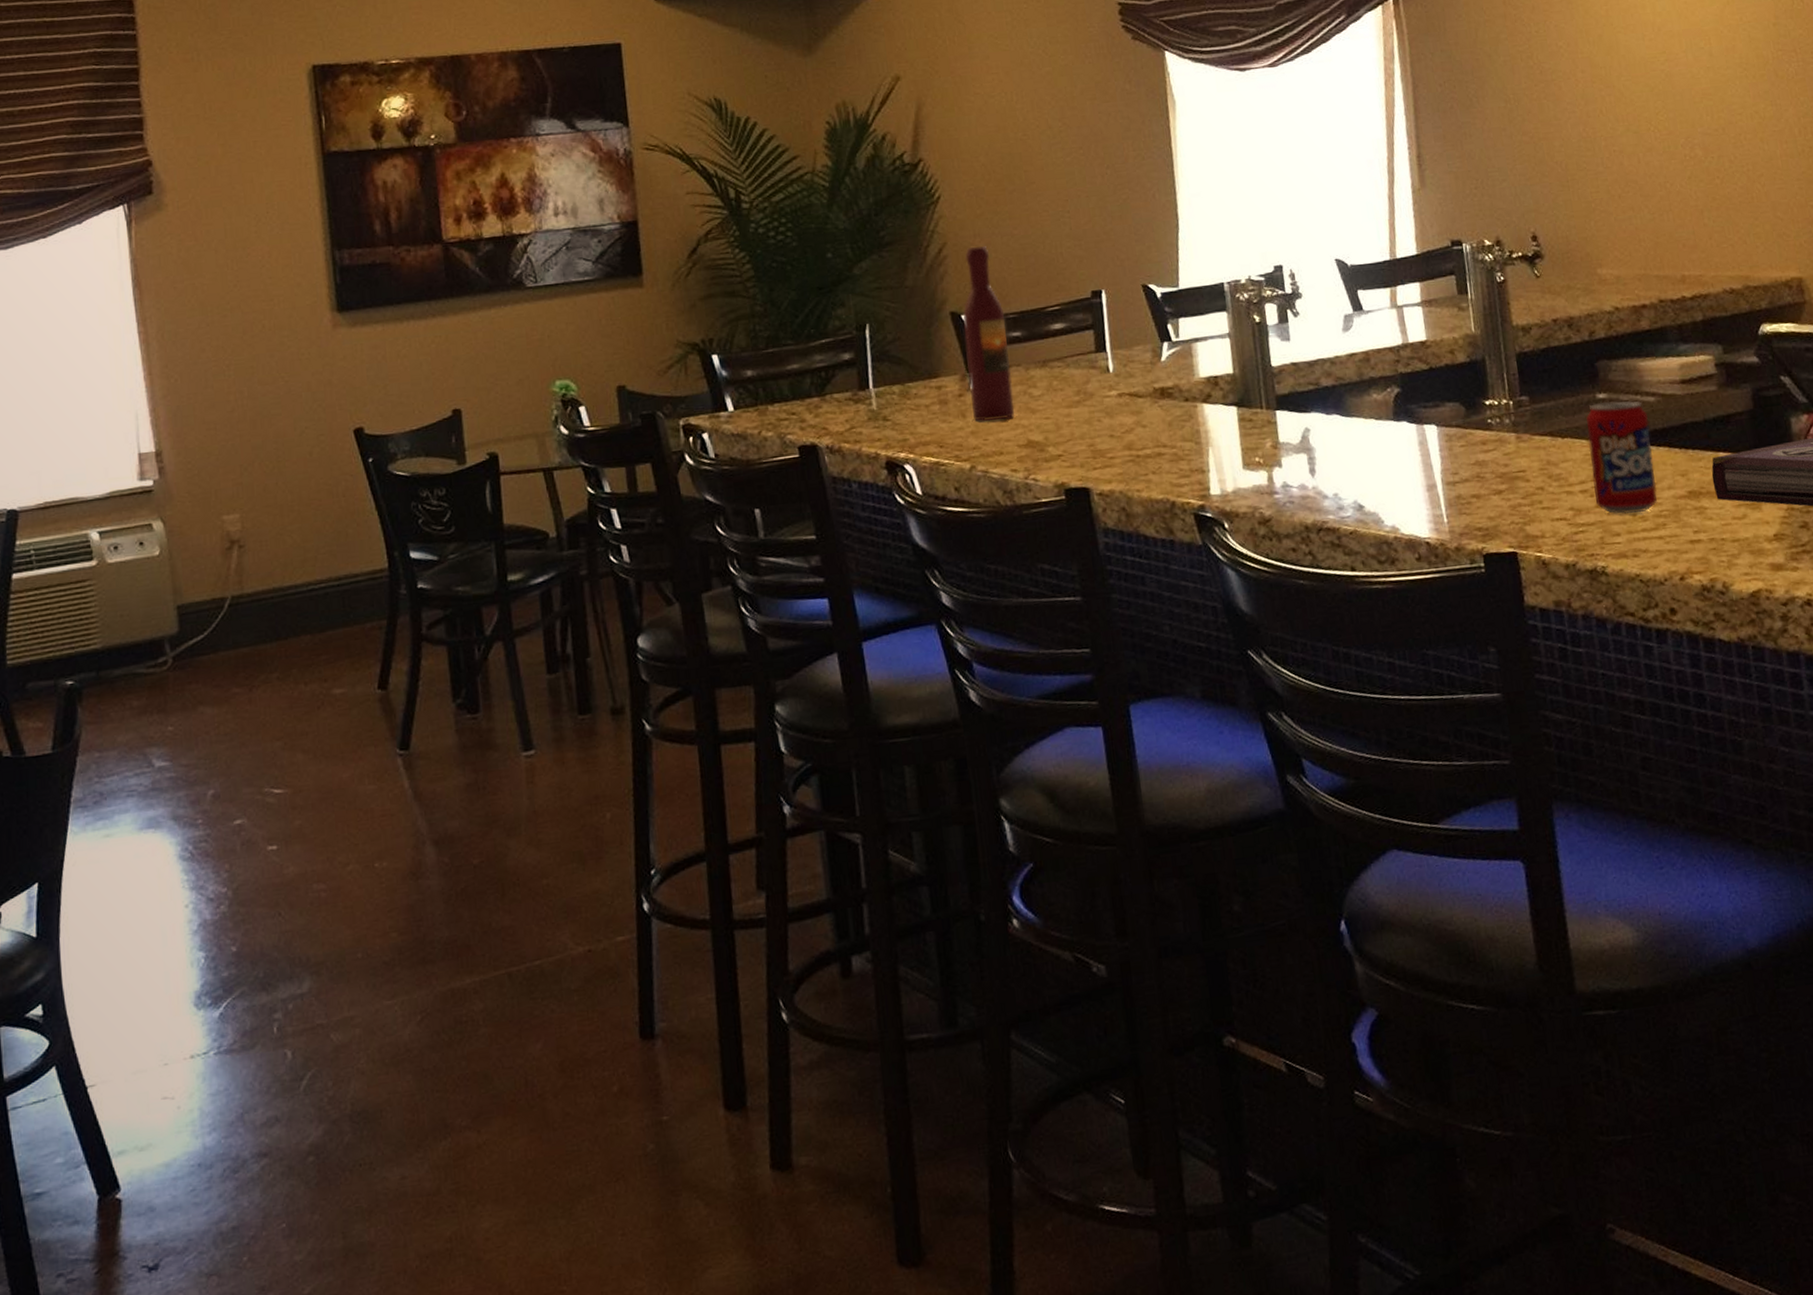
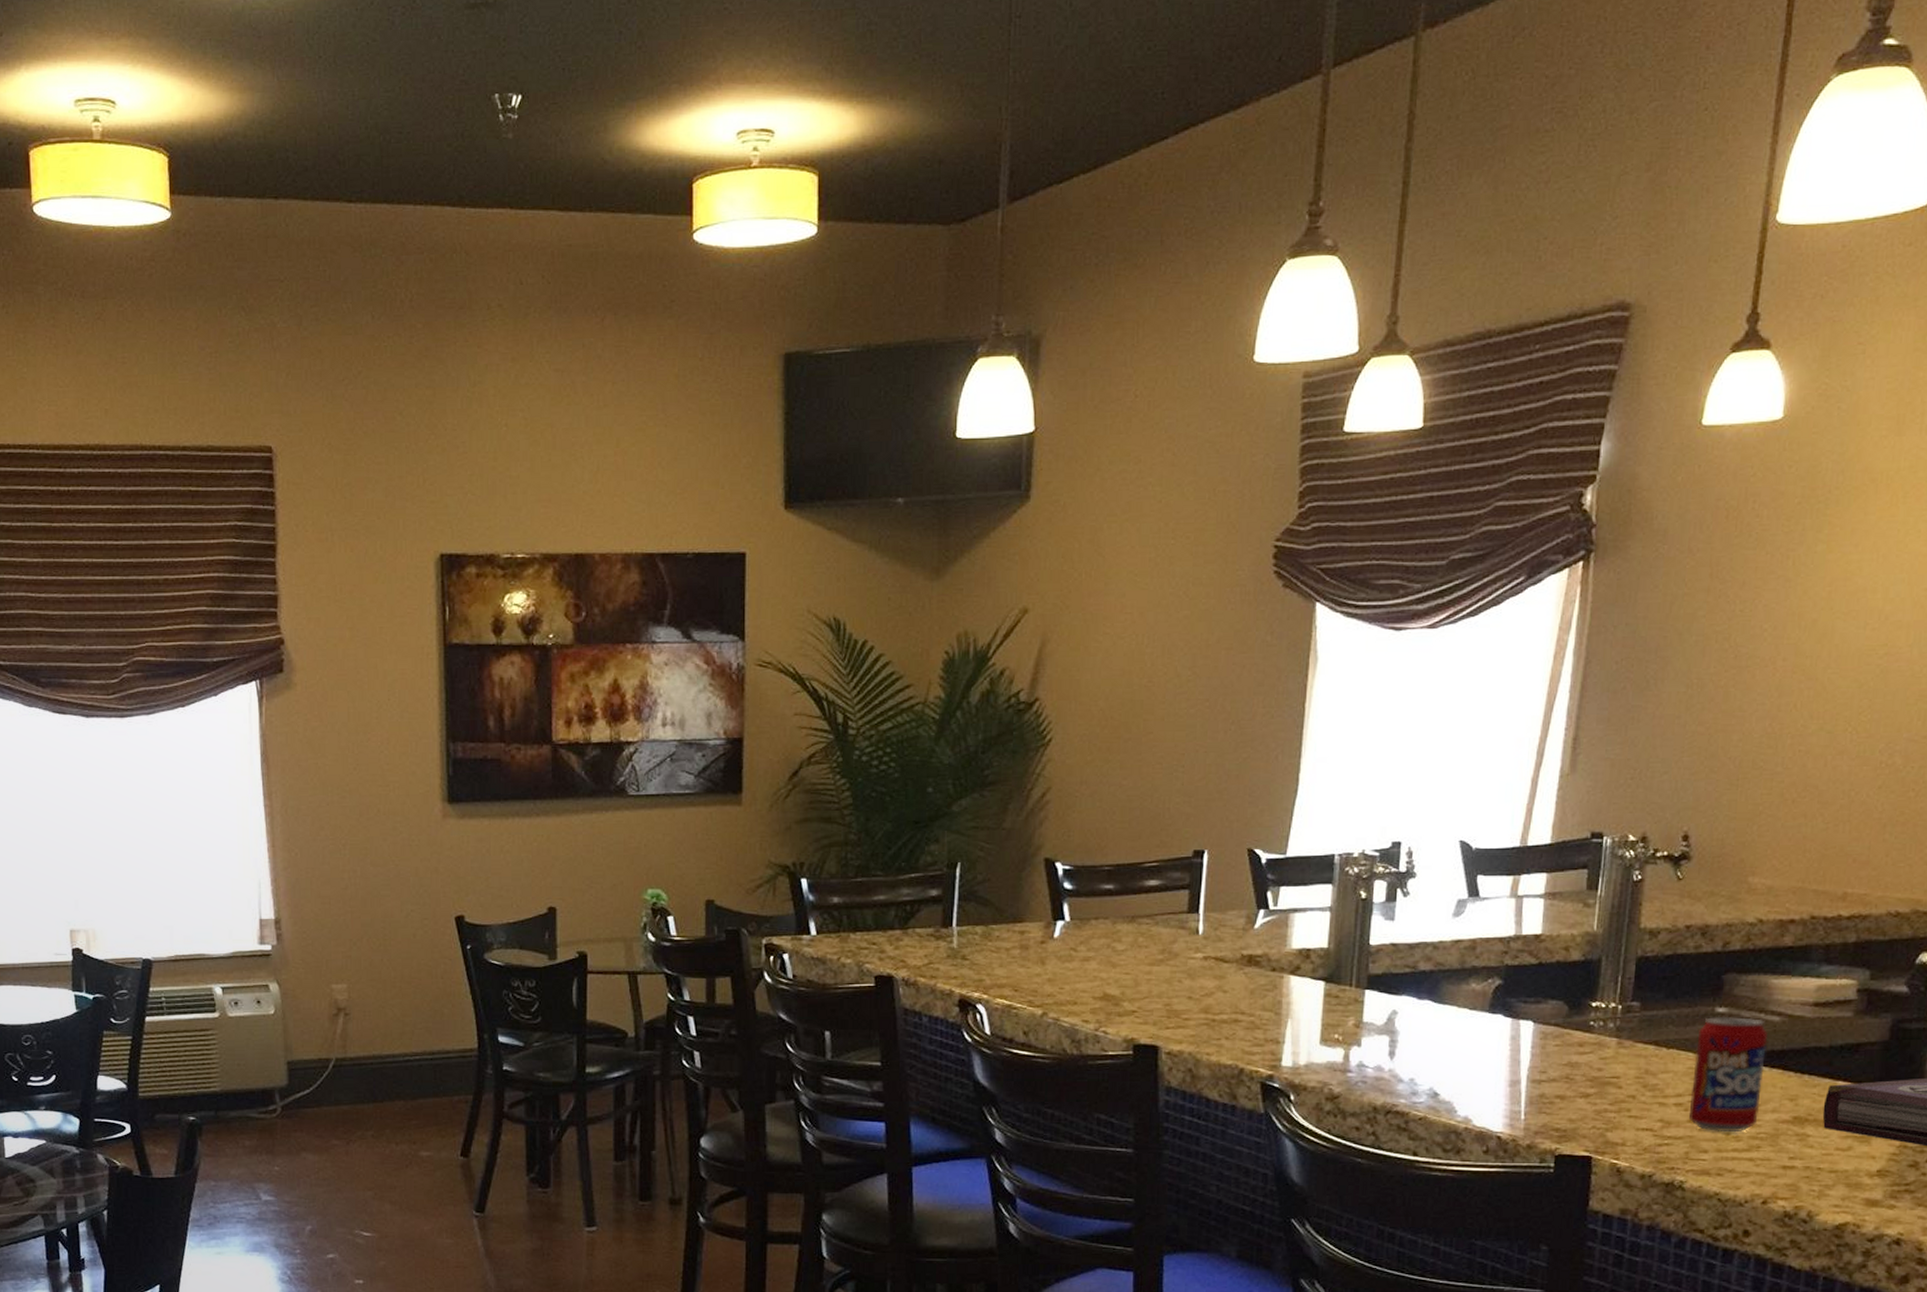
wine bottle: present [963,245,1015,421] -> none [1053,793,1100,971]

